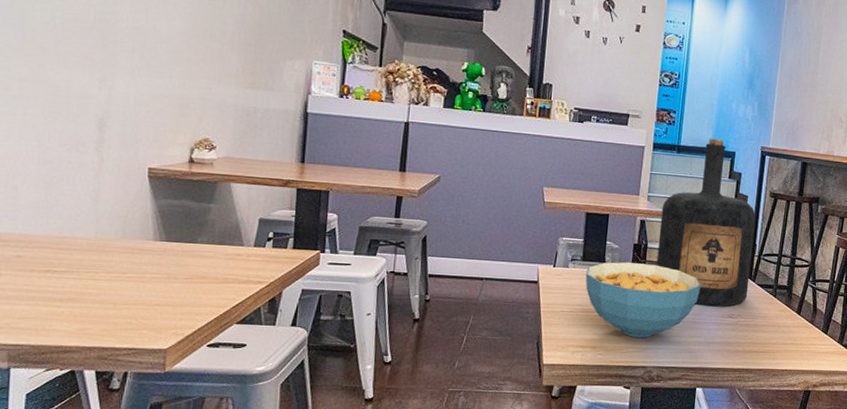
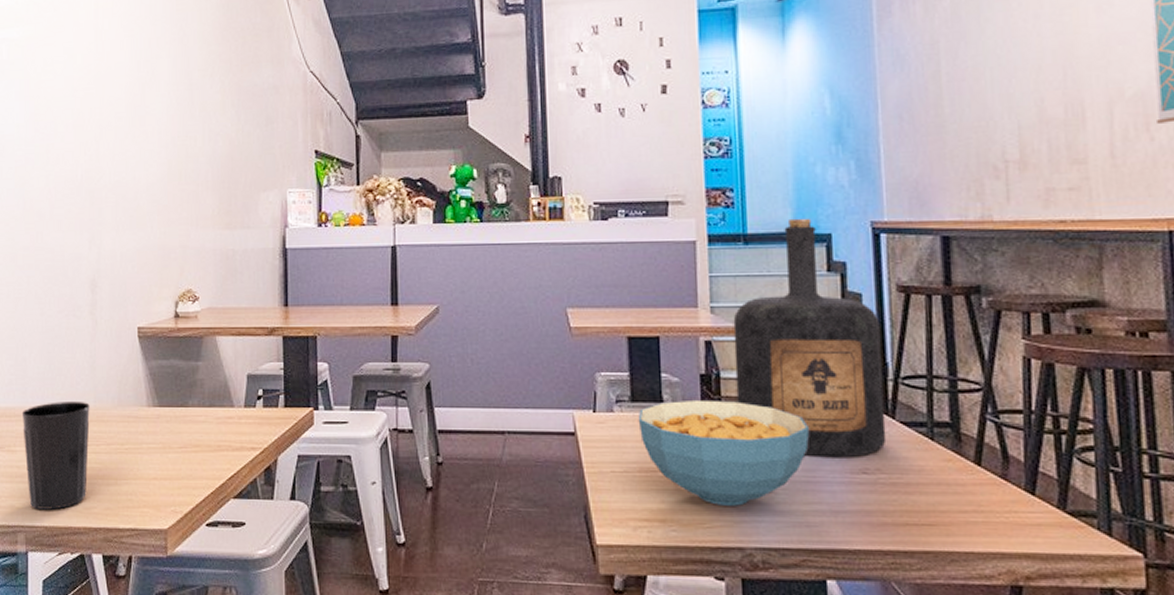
cup: none [9,230,90,330] -> present [21,402,90,510]

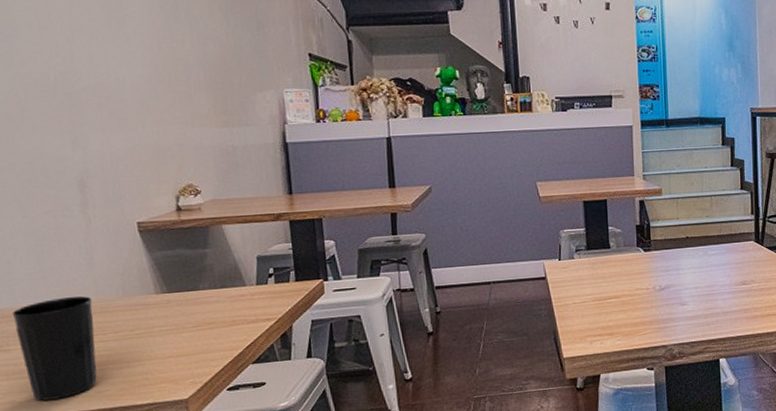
cereal bowl: present [638,399,810,506] -> none [592,243,710,318]
bottle: present [733,218,887,458] -> none [659,106,758,277]

